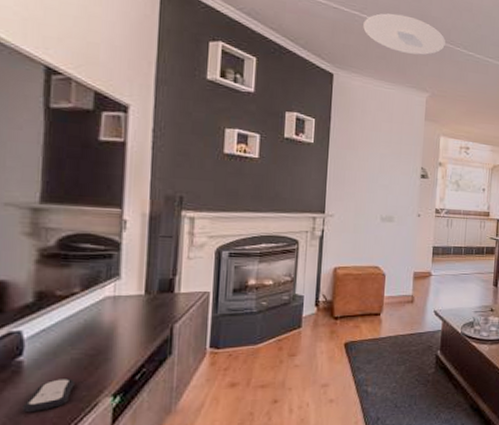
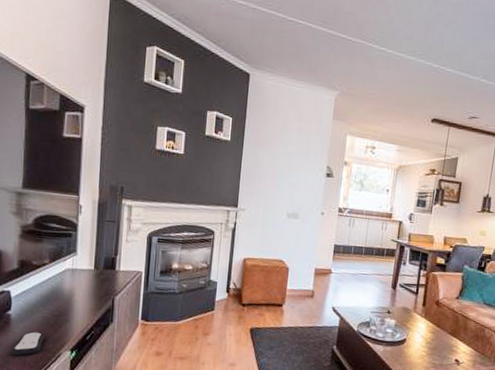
ceiling light: present [363,13,445,55] -> none [278,10,357,53]

